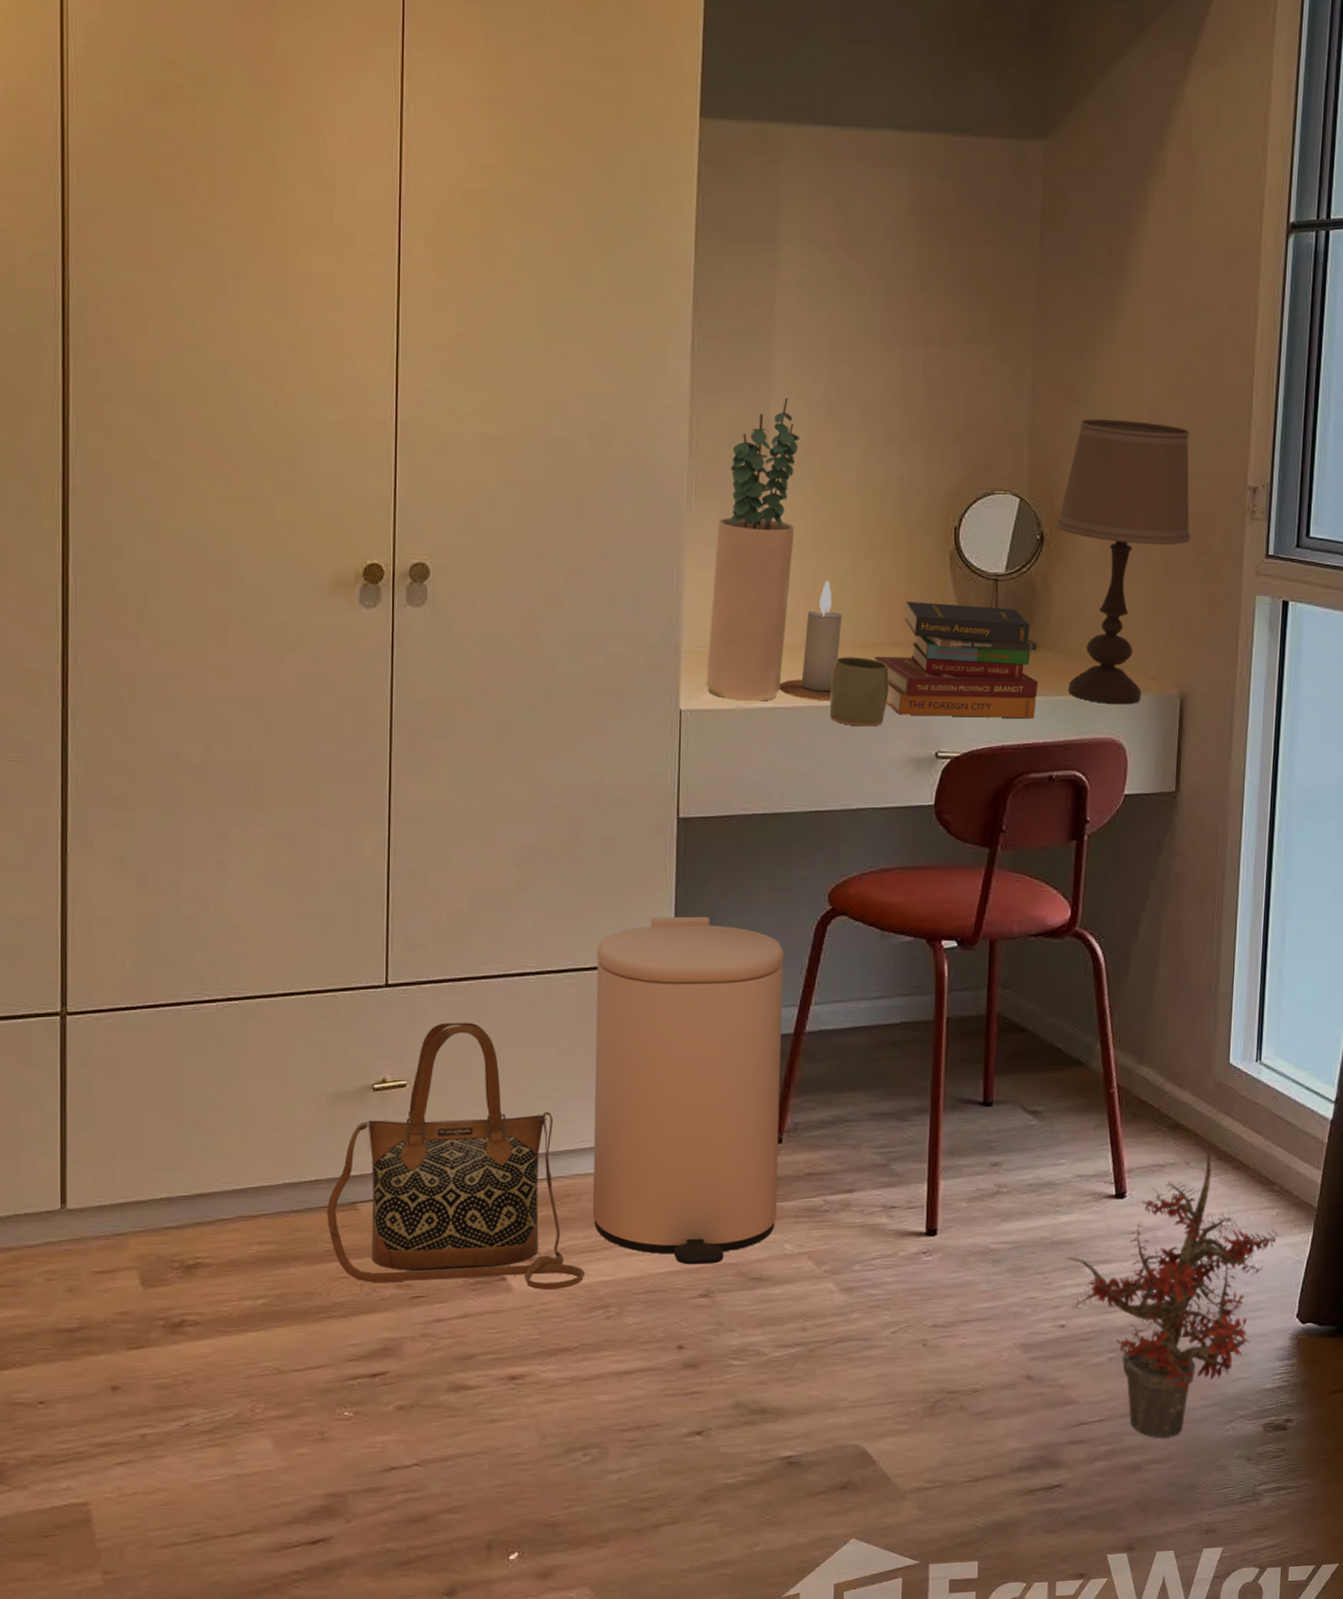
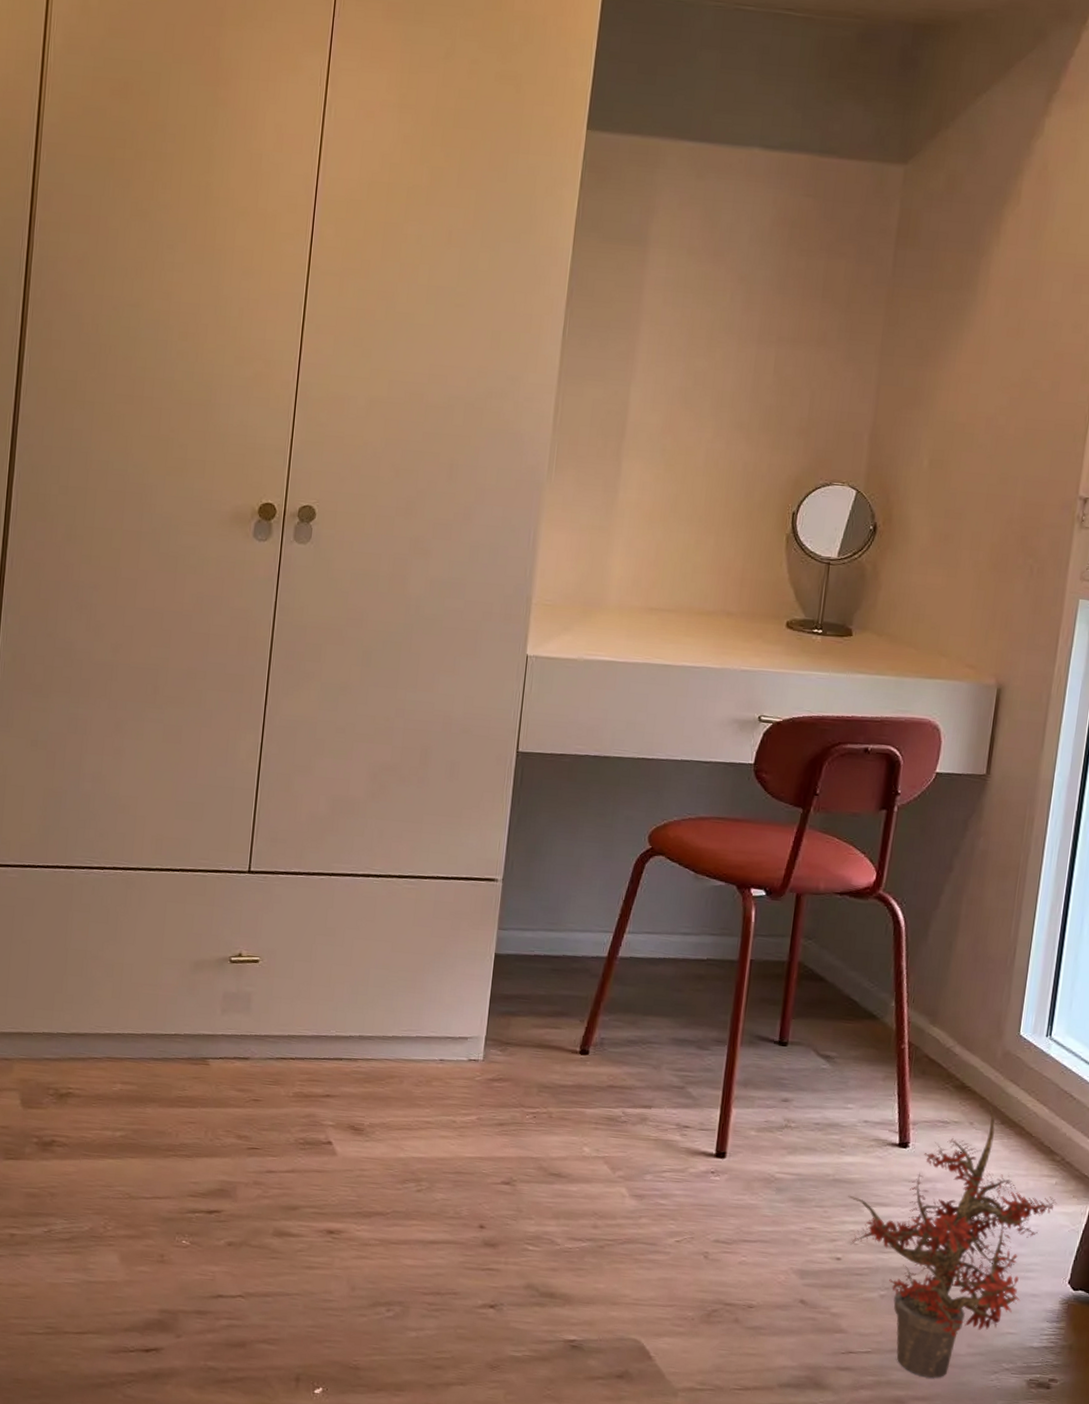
handbag: present [327,1022,586,1290] -> none [181,910,402,1159]
pedal bin: present [592,916,784,1265] -> none [412,837,604,1156]
vase: present [706,397,800,702] -> none [552,383,656,655]
candle: present [779,580,843,702] -> none [618,550,682,661]
mug: present [829,657,889,727] -> none [663,621,721,687]
books: present [874,602,1039,719] -> none [708,576,863,694]
table lamp: present [1056,419,1191,705] -> none [889,422,1025,690]

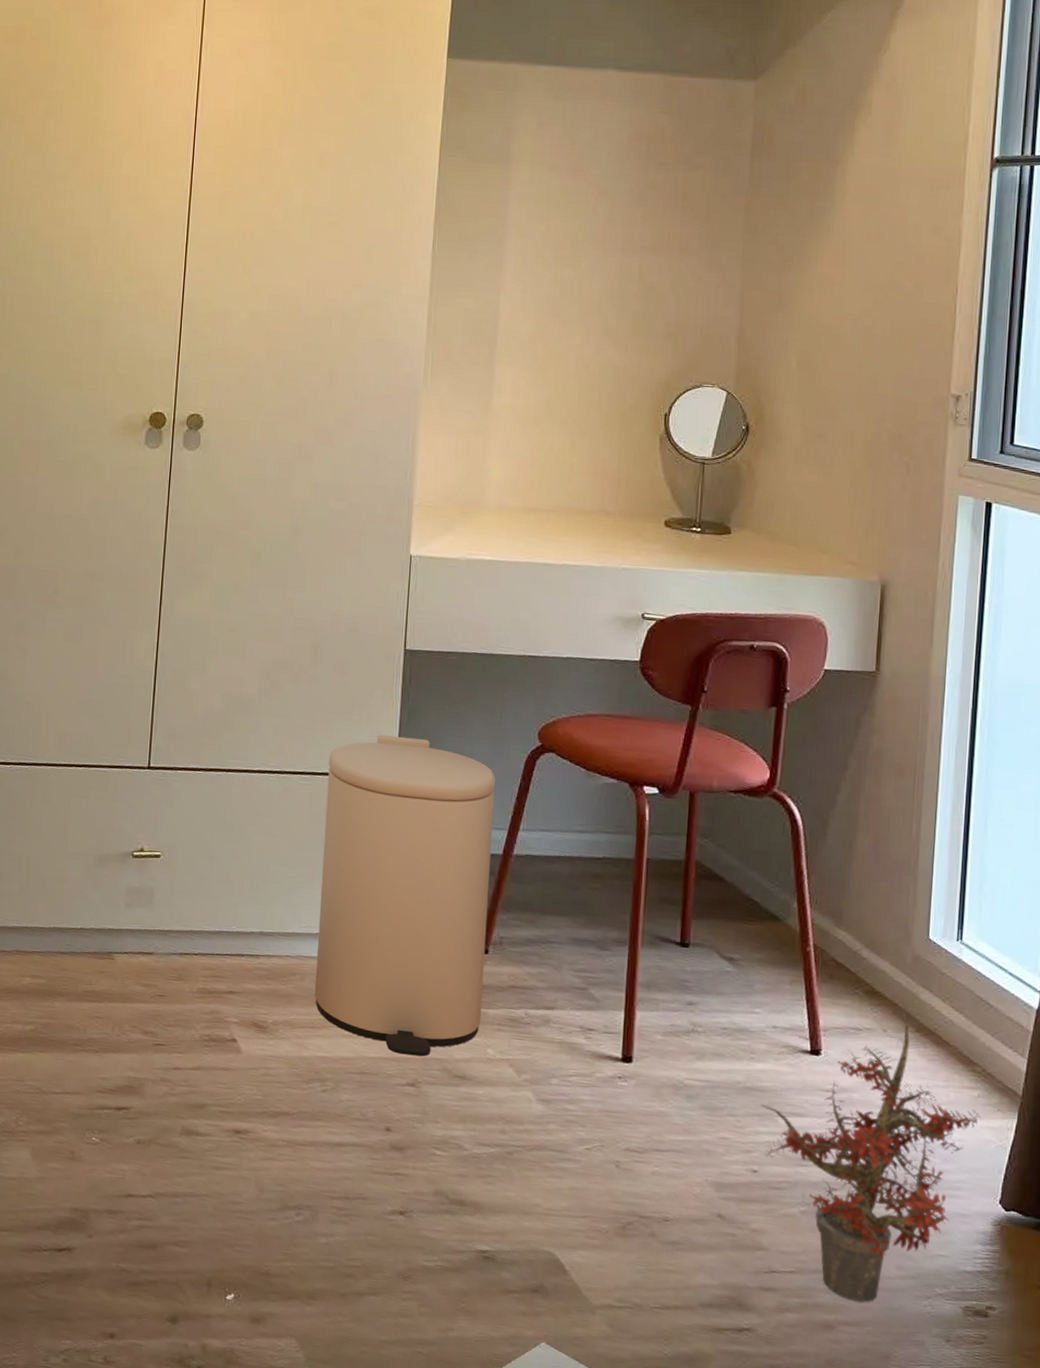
pedal bin: none [412,837,604,1156] -> present [314,734,496,1057]

